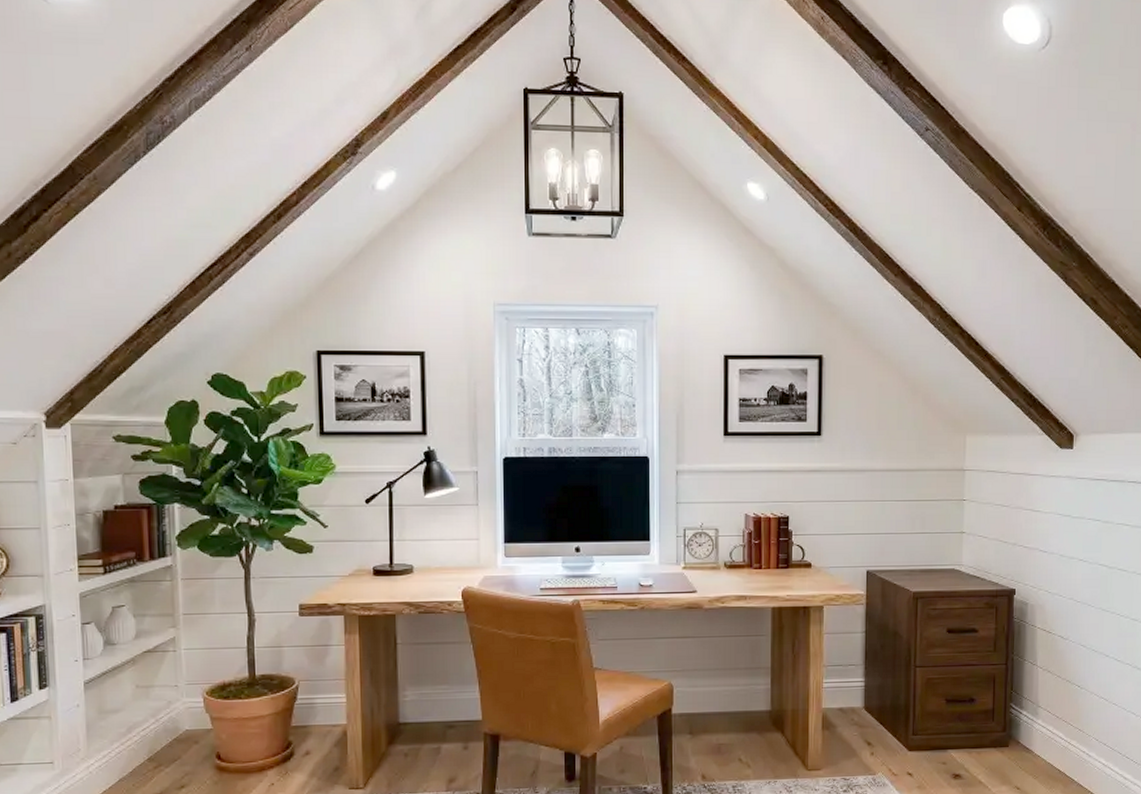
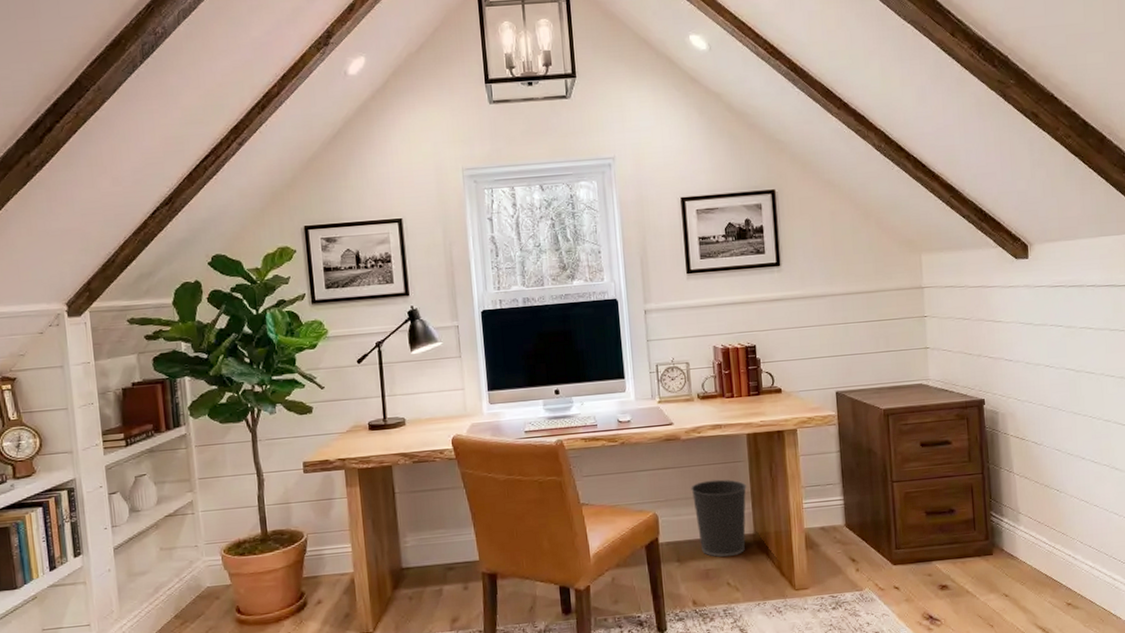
wastebasket: none [709,652,767,733] -> present [691,479,746,557]

